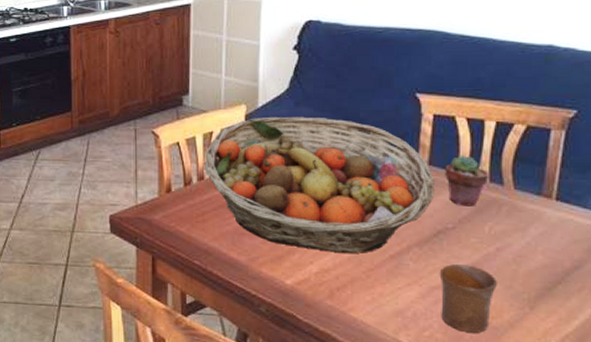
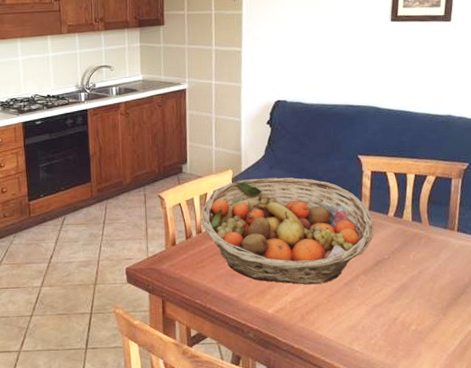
mug: present [439,263,497,333] -> none [379,285,420,338]
potted succulent: present [445,155,489,207] -> none [381,201,412,241]

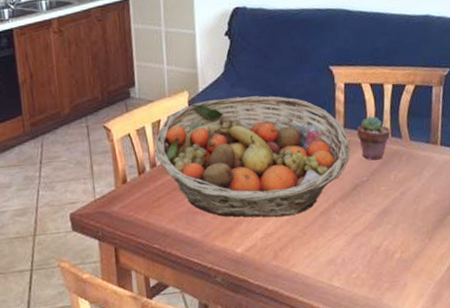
potted succulent: none [381,201,412,241] -> present [357,116,391,161]

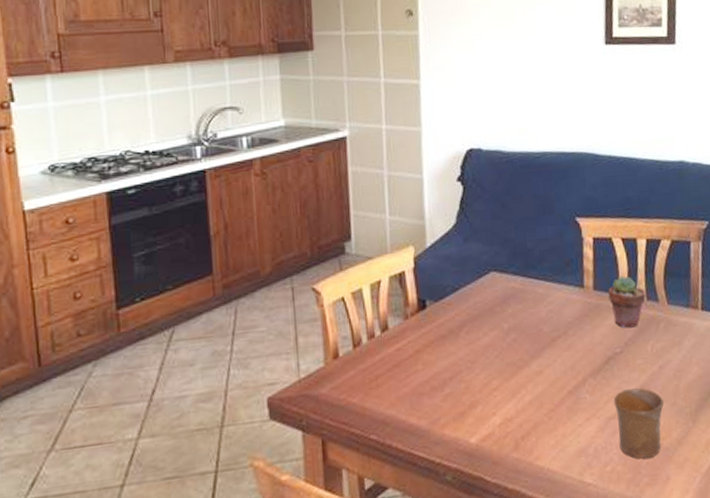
fruit basket: present [155,96,351,218] -> none [373,252,602,399]
mug: none [359,210,404,269] -> present [613,388,664,459]

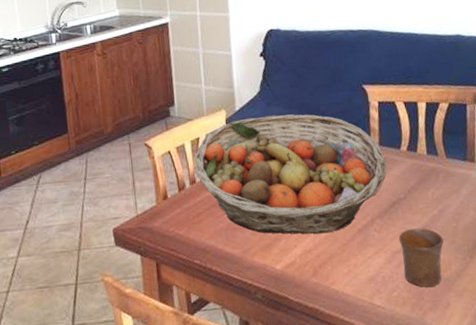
fruit basket: none [373,252,602,399] -> present [194,114,387,234]
potted succulent: present [608,276,646,328] -> none [392,133,427,178]

